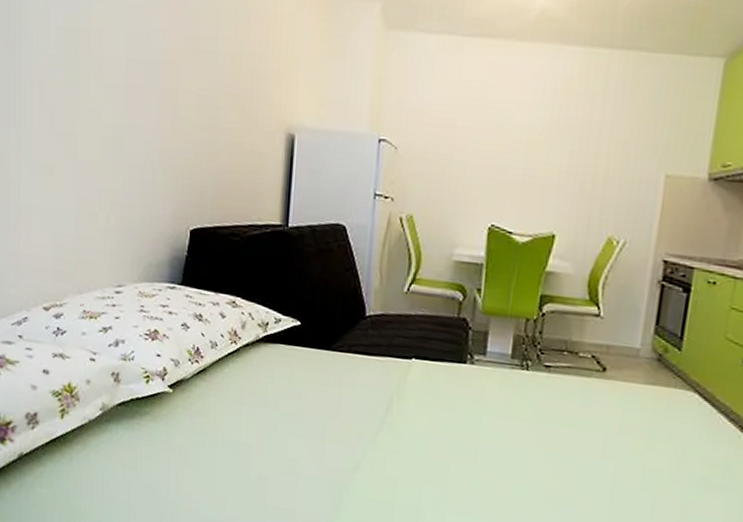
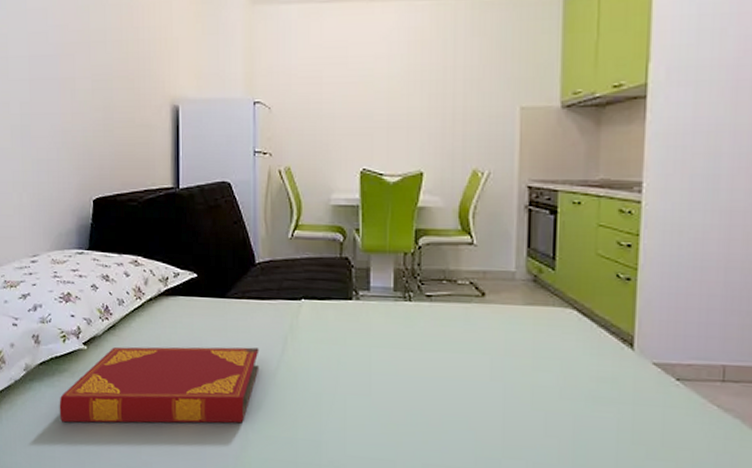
hardback book: none [137,392,362,484] -> present [59,346,260,423]

